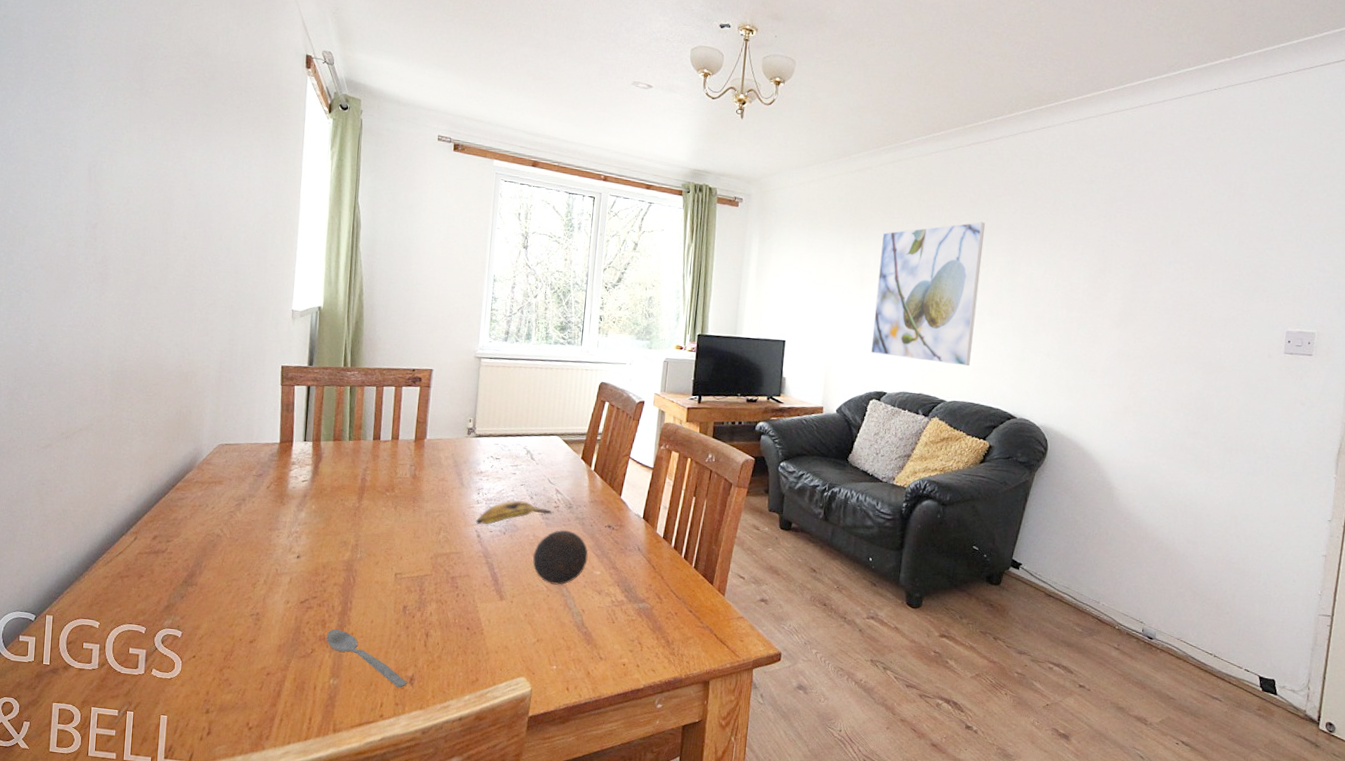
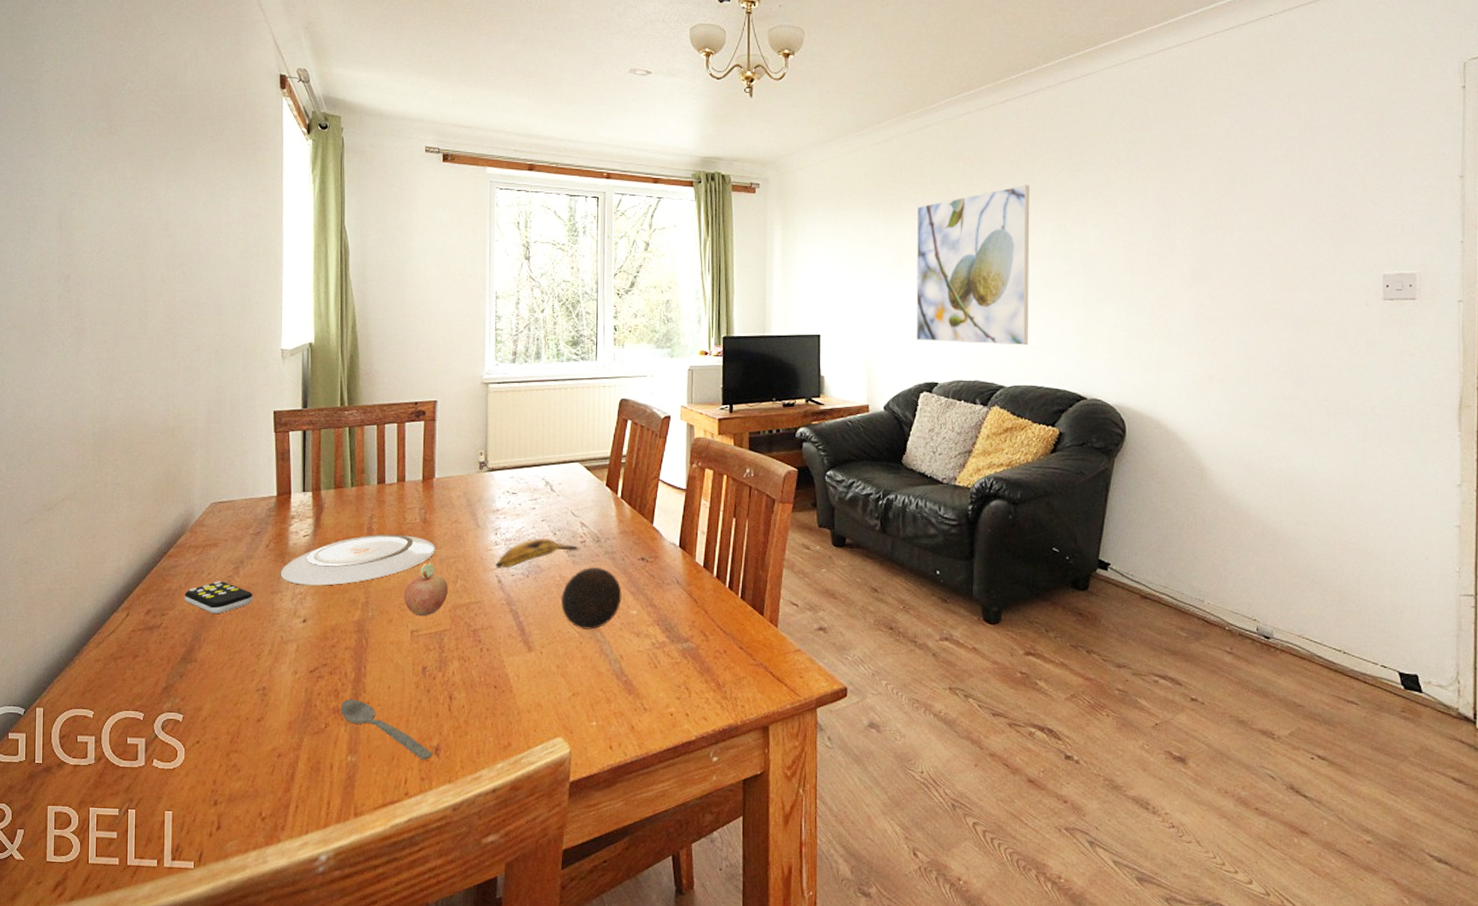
remote control: none [188,515,252,544] -> present [184,581,253,613]
plate: none [278,485,423,527] -> present [280,534,436,586]
fruit: none [390,514,432,562] -> present [404,563,448,617]

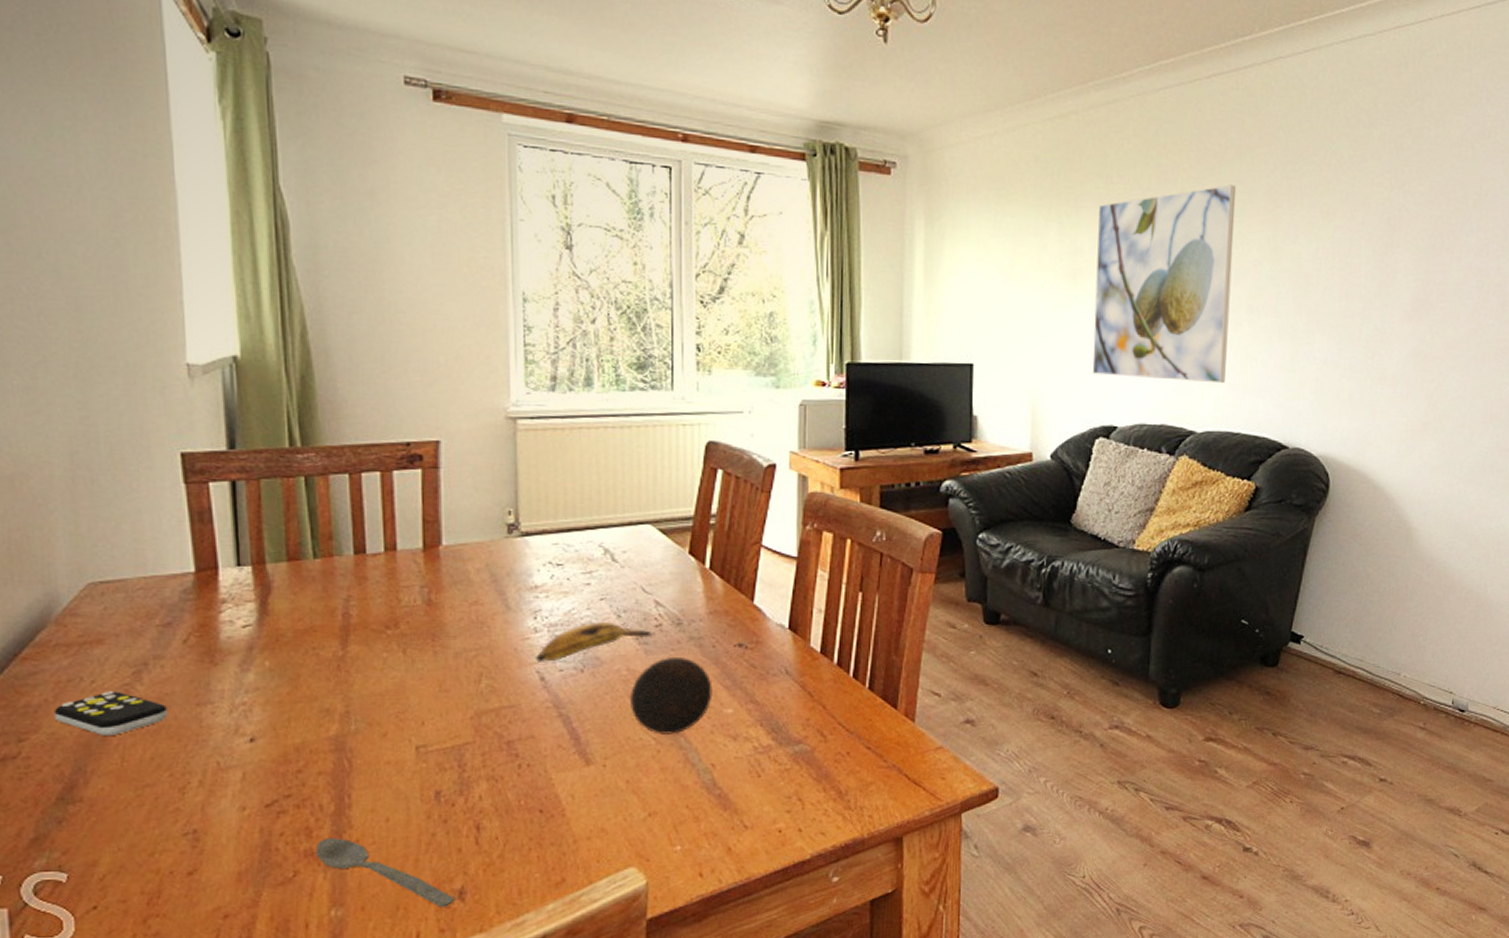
plate: present [280,534,436,586] -> none [208,621,447,693]
fruit: present [404,563,448,617] -> none [403,657,468,728]

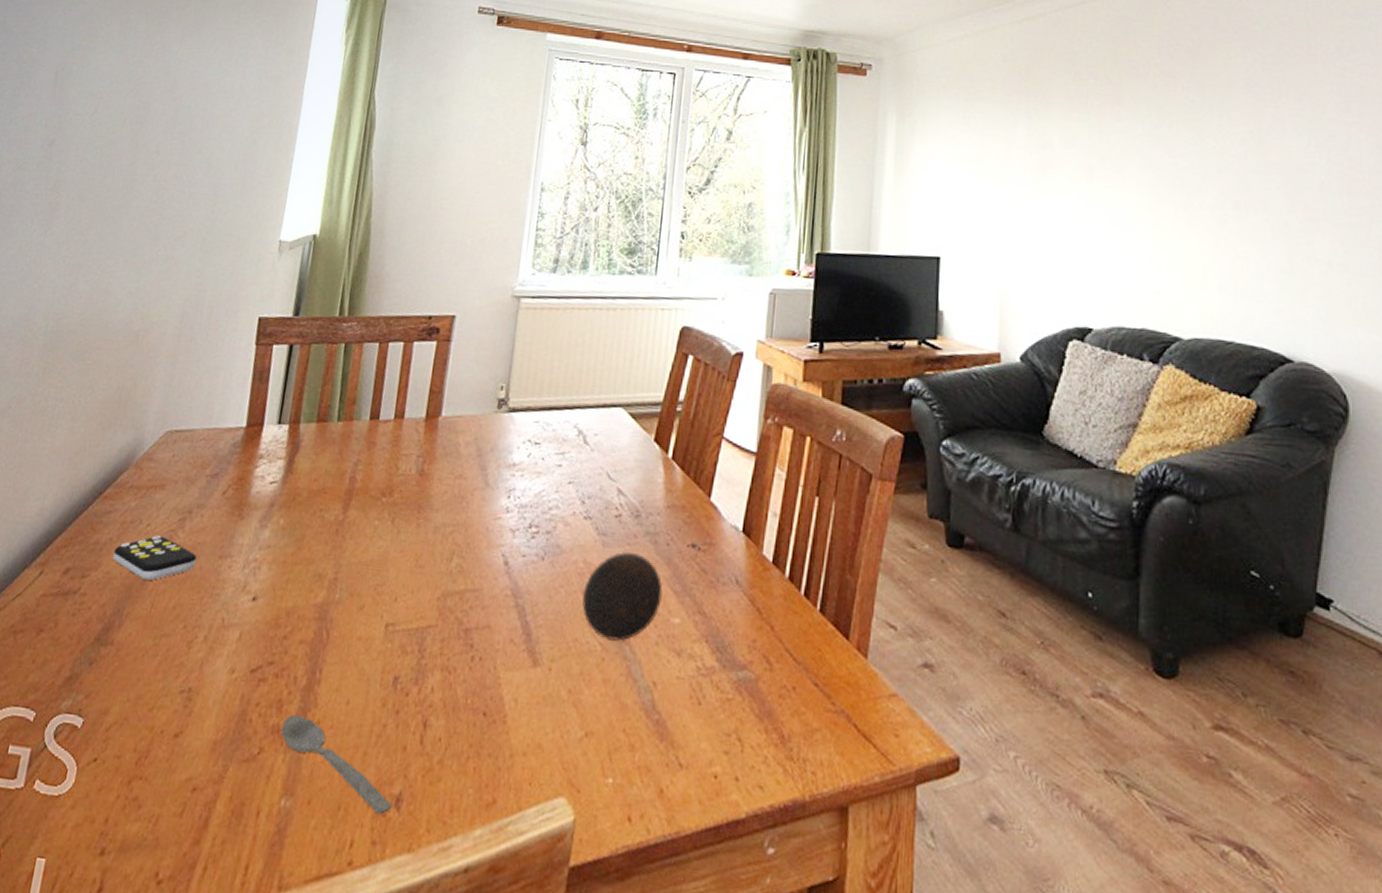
banana: present [536,621,655,662] -> none [503,506,614,546]
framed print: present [1092,184,1236,384] -> none [1064,78,1213,286]

